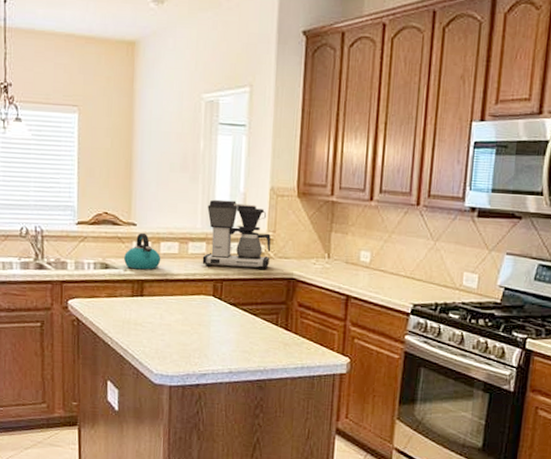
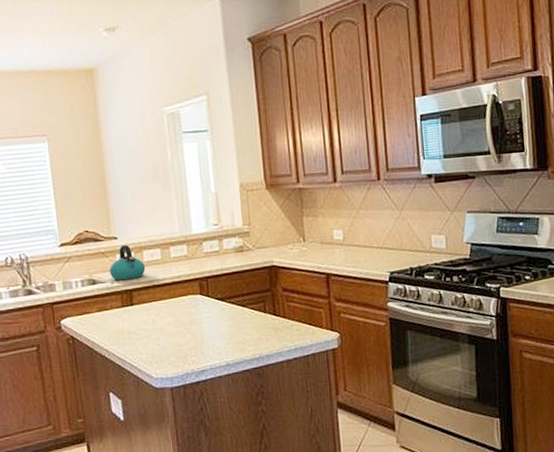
coffee maker: present [202,199,271,270] -> none [183,201,249,267]

